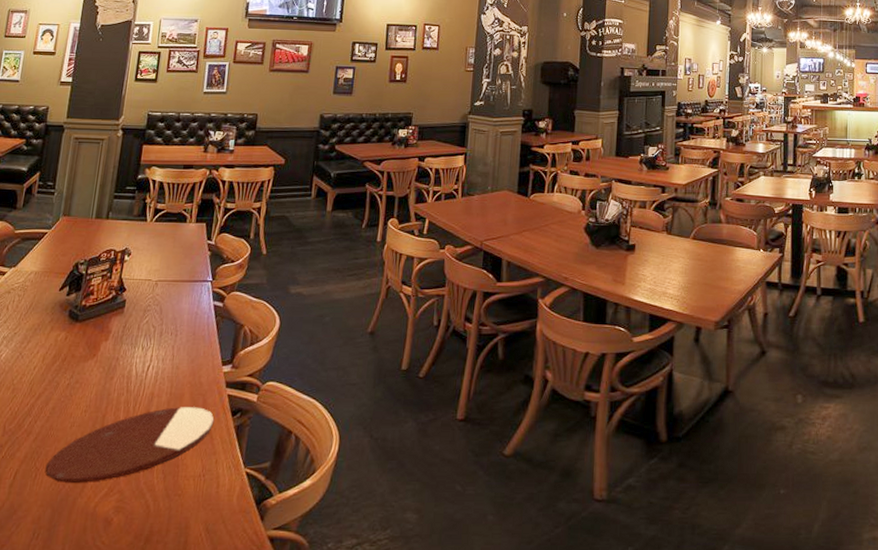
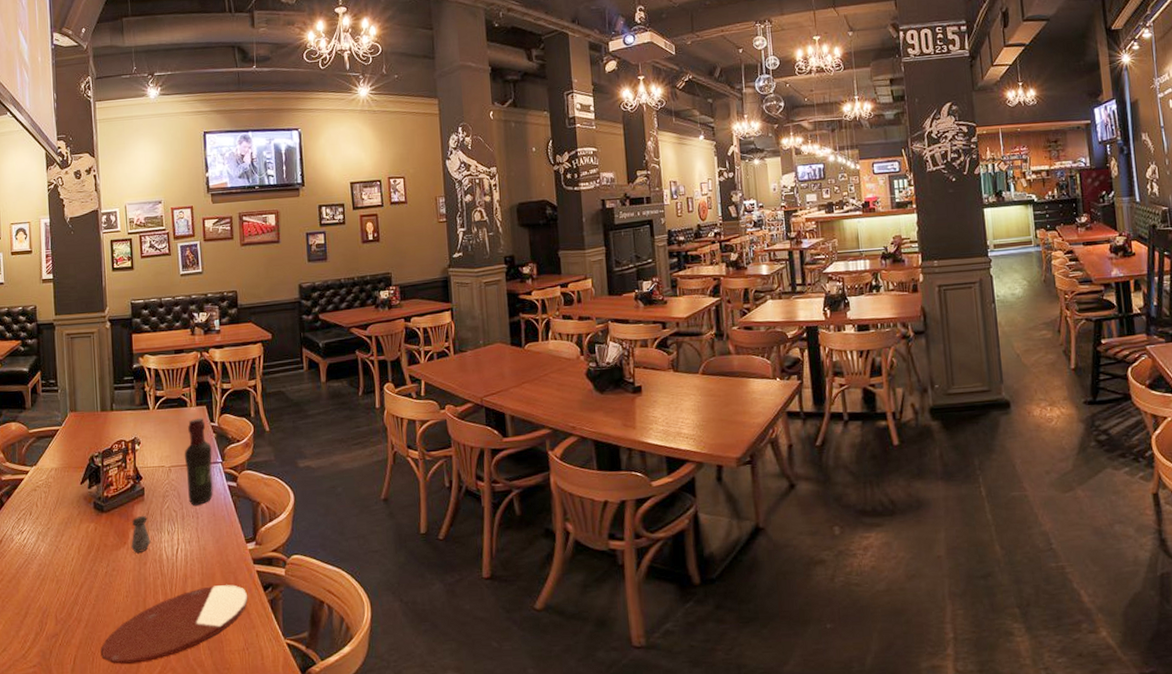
salt shaker: none [100,328,123,366] -> present [131,515,151,553]
wine bottle: none [170,234,205,322] -> present [184,417,213,506]

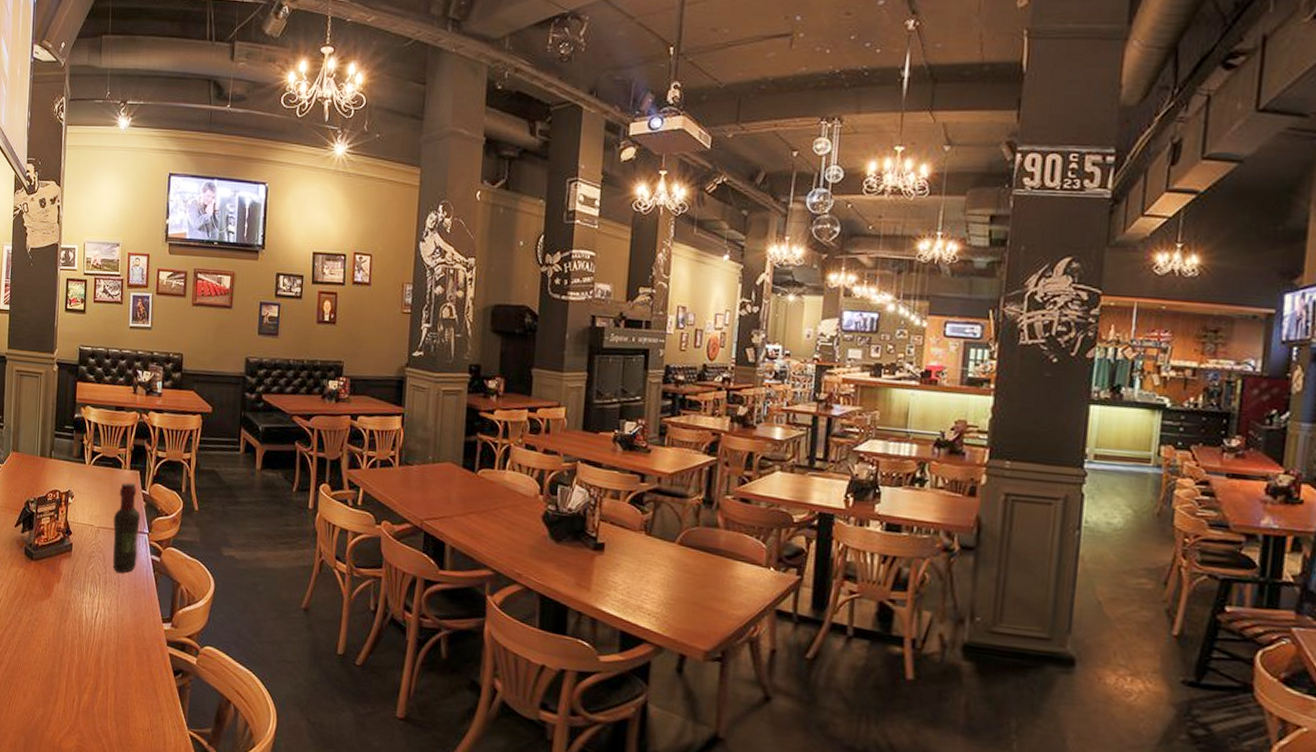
plate: present [101,585,248,664] -> none [18,658,158,719]
salt shaker: present [131,515,151,553] -> none [54,571,73,608]

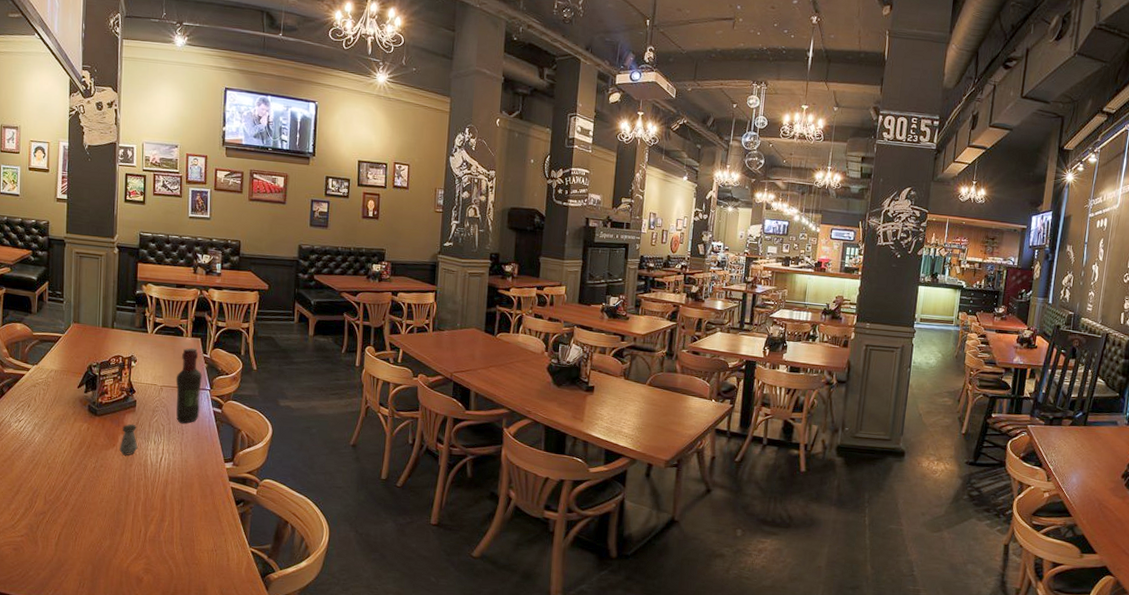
salt shaker: none [54,571,73,608] -> present [119,424,138,455]

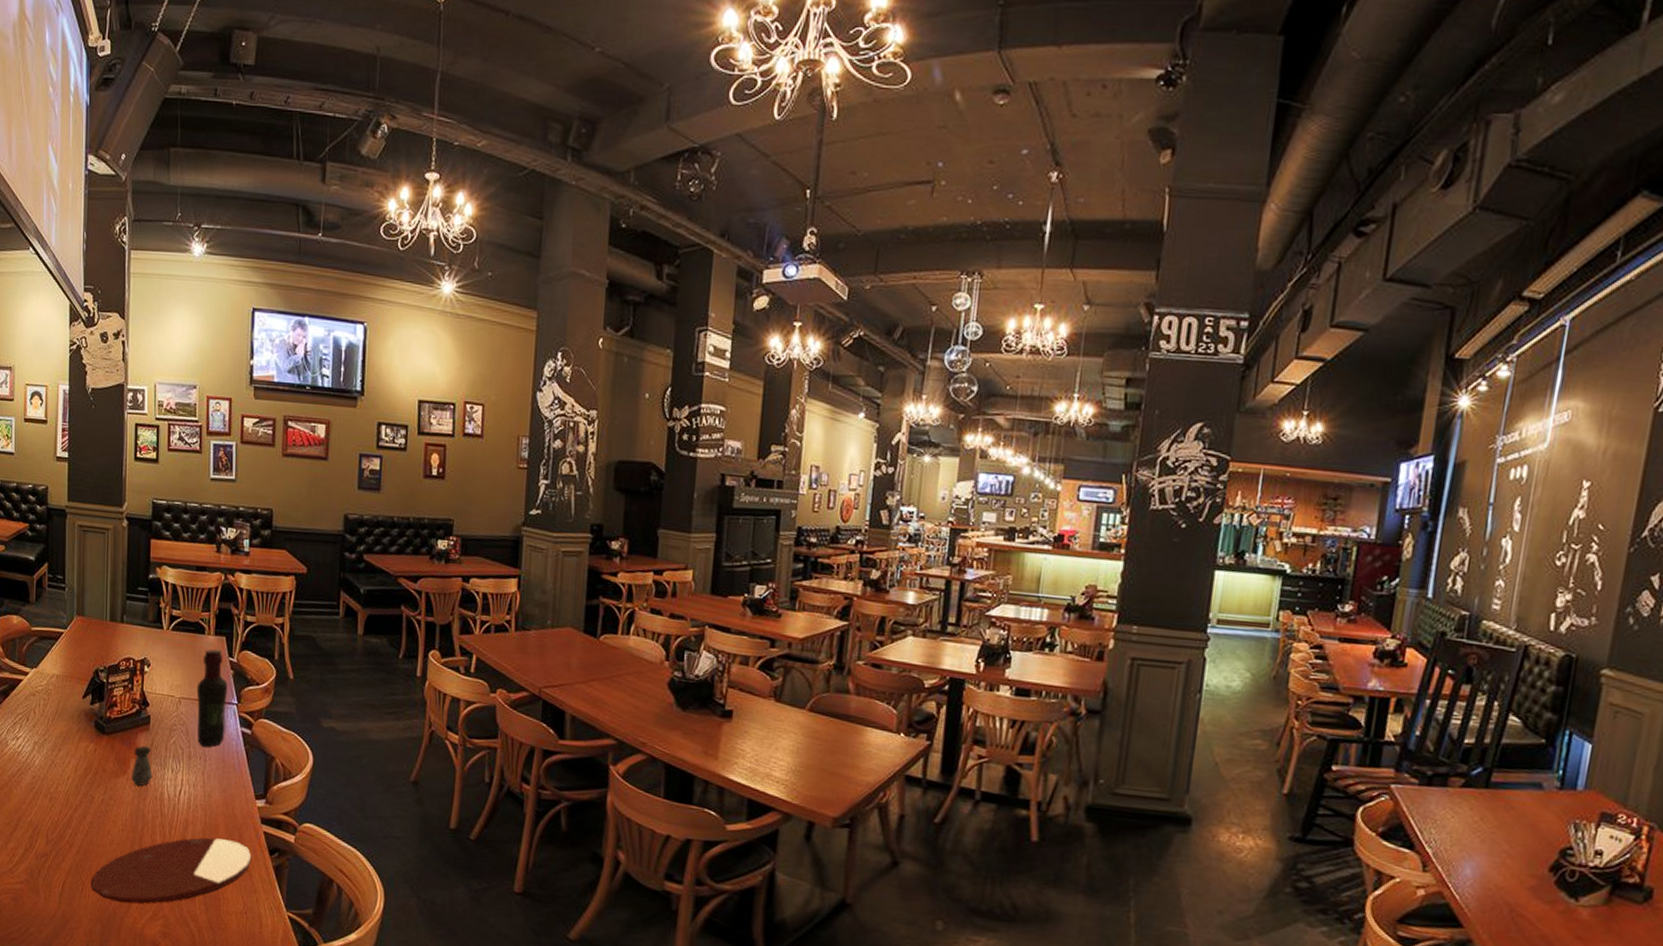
plate: none [84,493,221,547] -> present [92,837,252,904]

